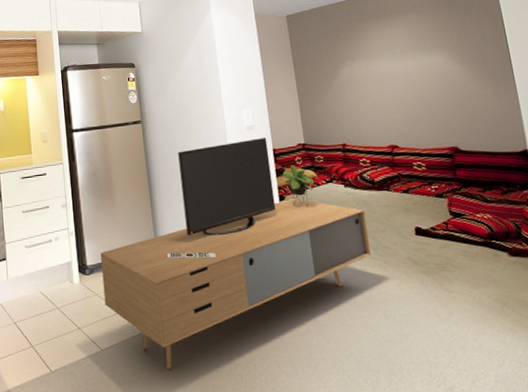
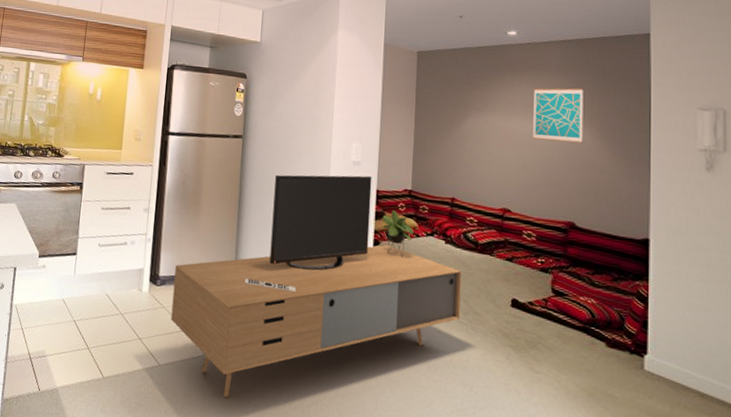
wall art: none [398,23,451,77] -> present [533,88,584,144]

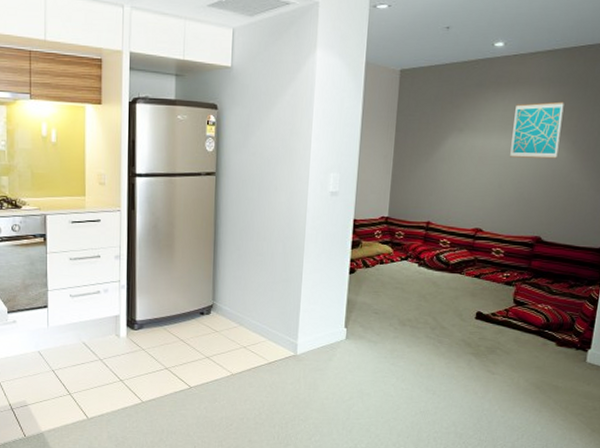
media console: present [171,174,461,399] -> none [151,206,432,424]

